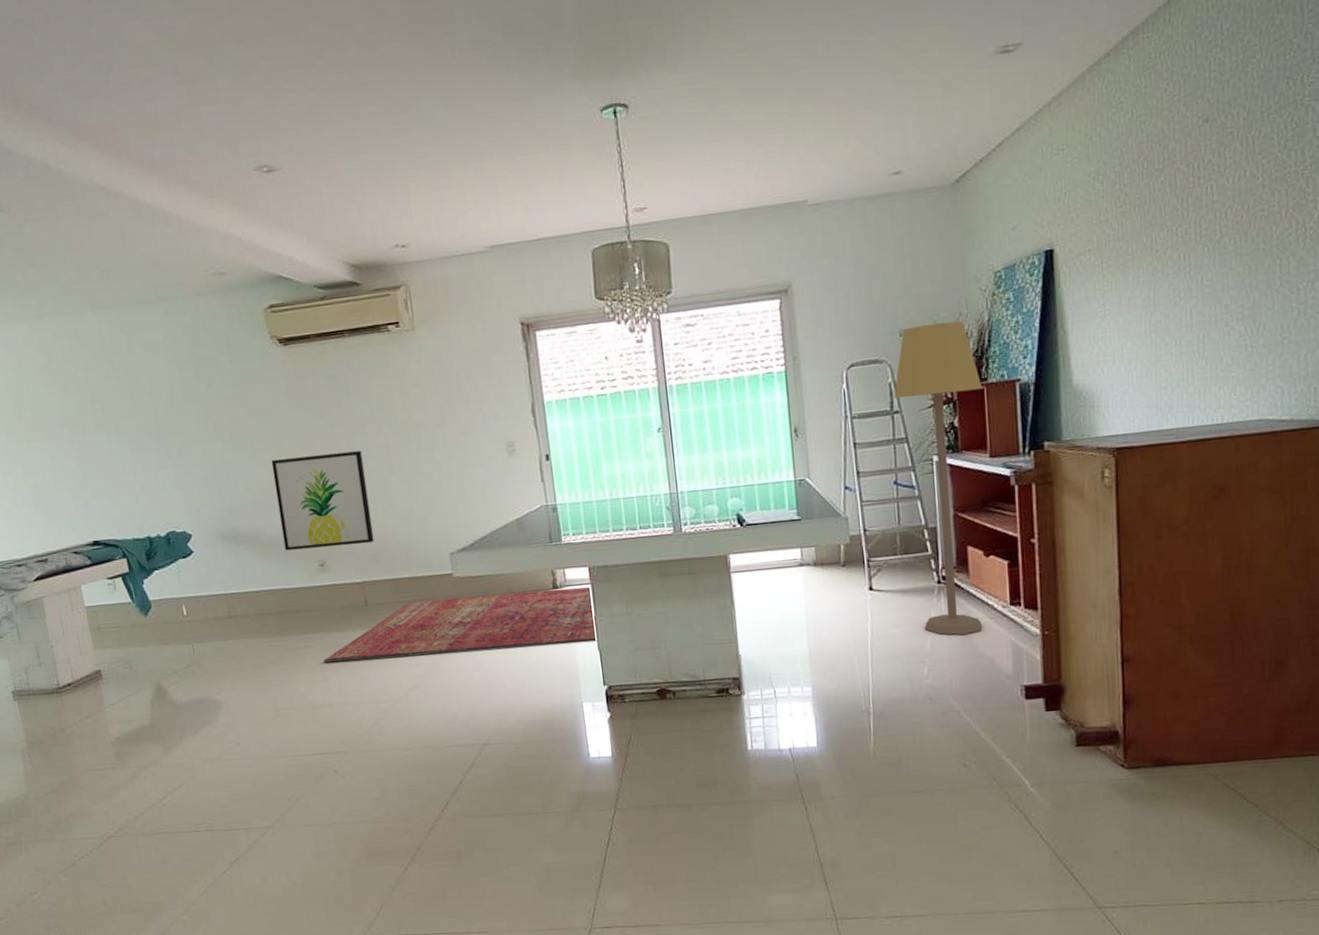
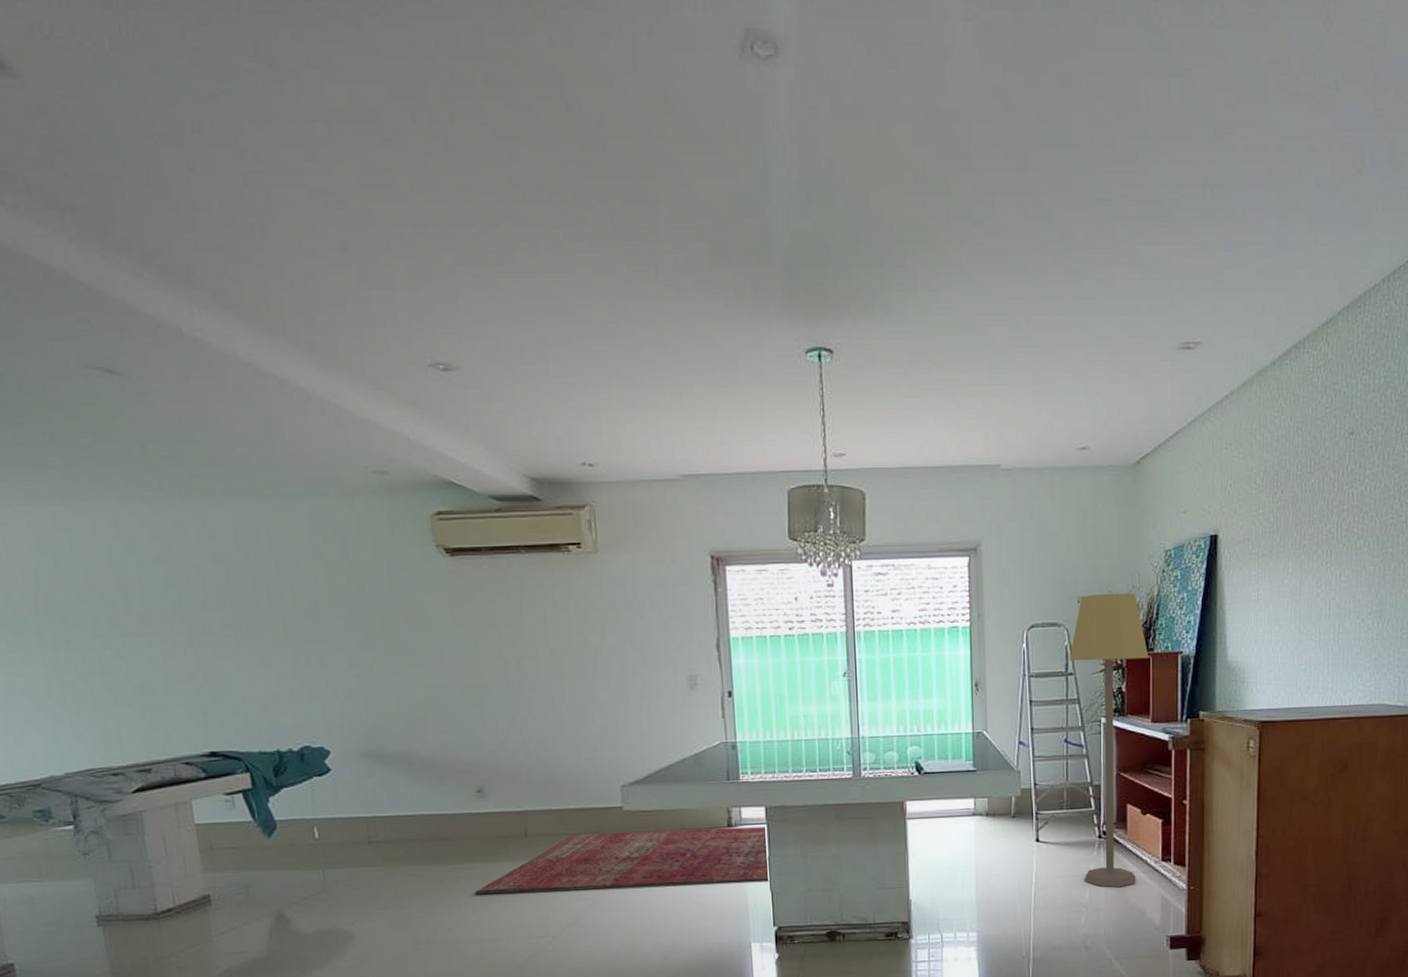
wall art: present [271,450,374,551] -> none [428,673,539,774]

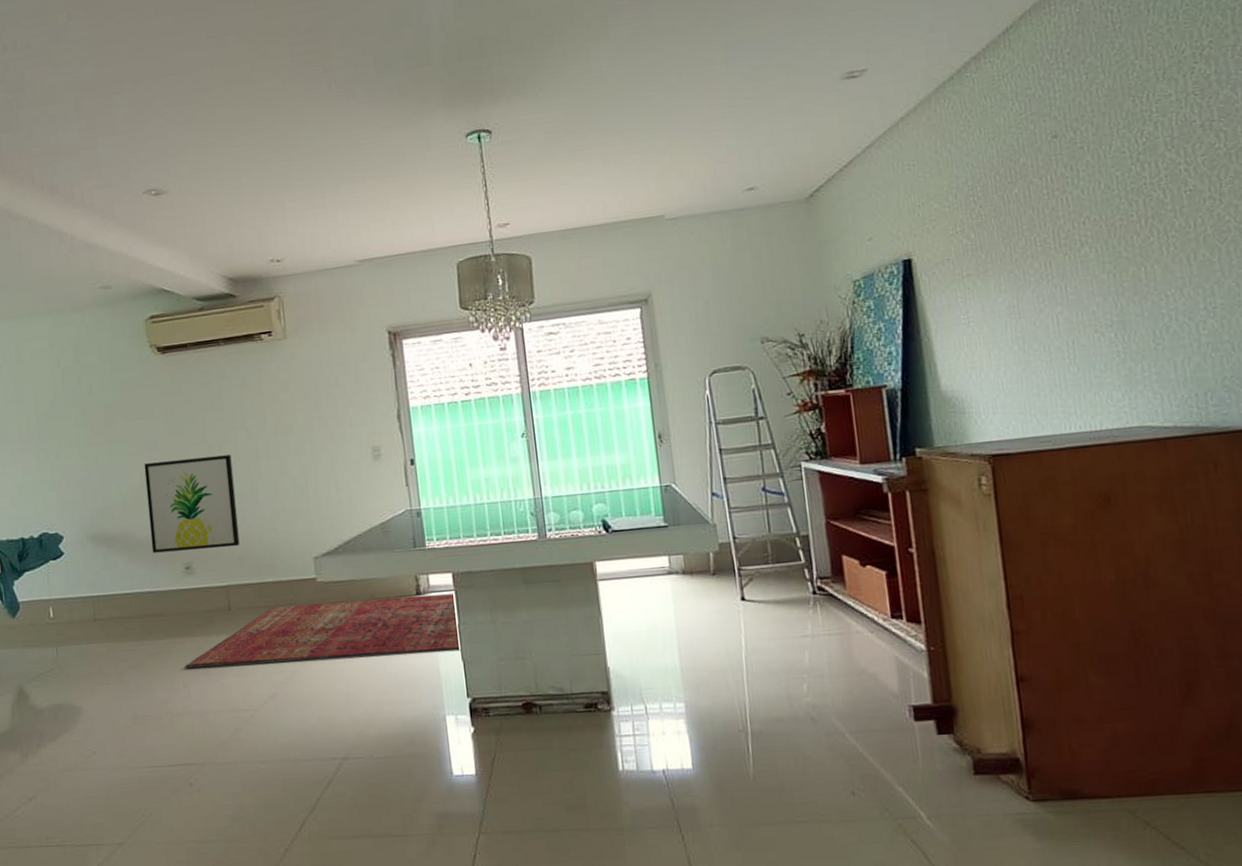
wall art: none [428,673,539,774] -> present [144,454,240,553]
lamp: present [1069,592,1149,888] -> none [758,328,864,650]

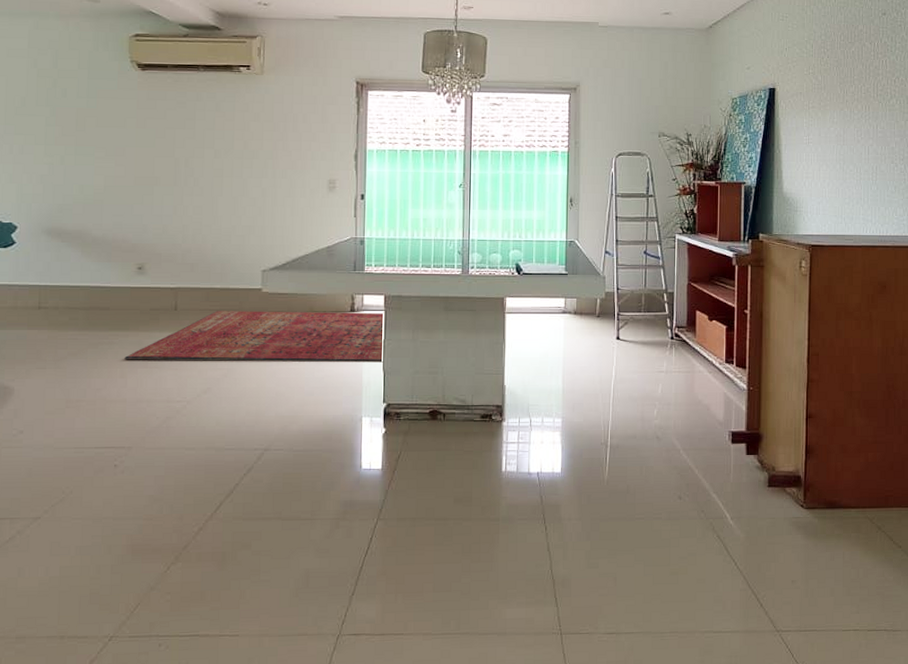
wall art: present [144,454,240,553] -> none [107,168,197,253]

